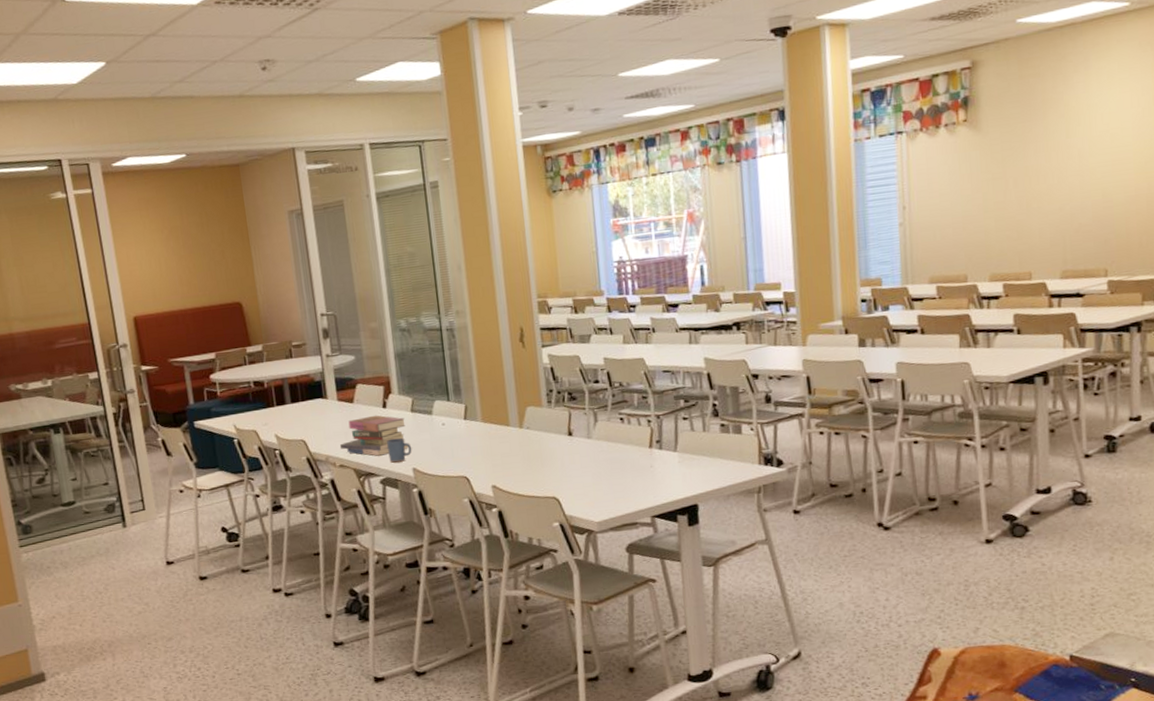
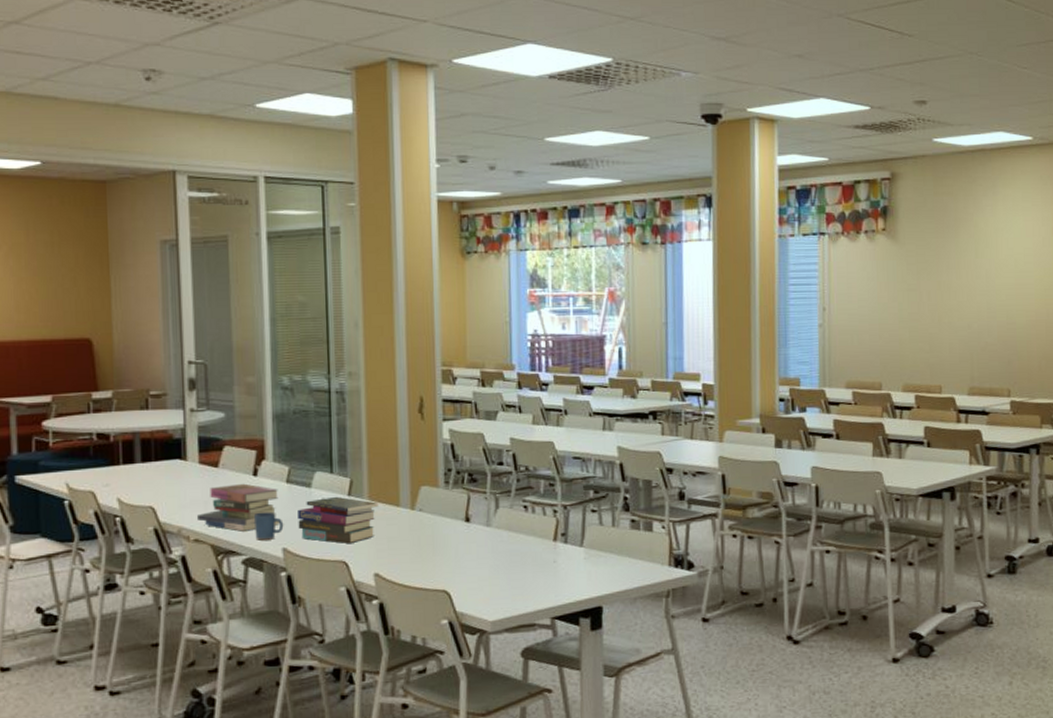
books: none [422,420,491,462] -> present [298,496,379,544]

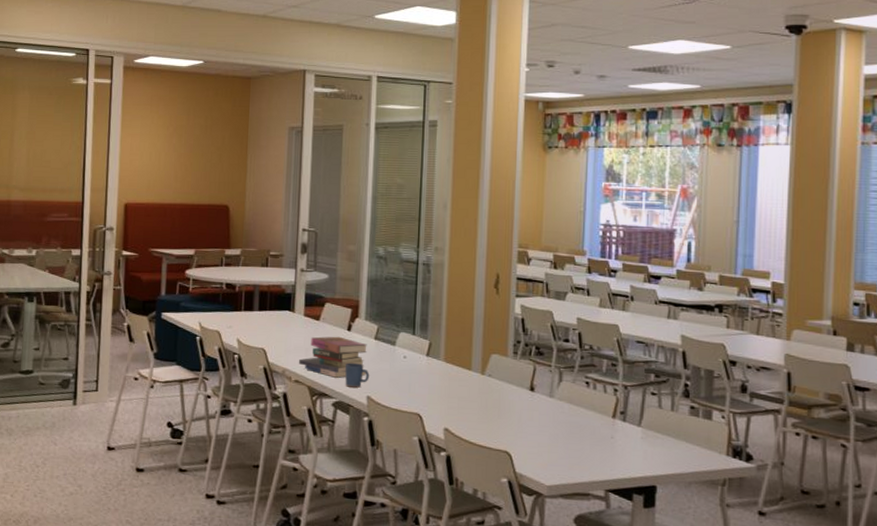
books: present [298,496,379,544] -> none [382,355,453,399]

